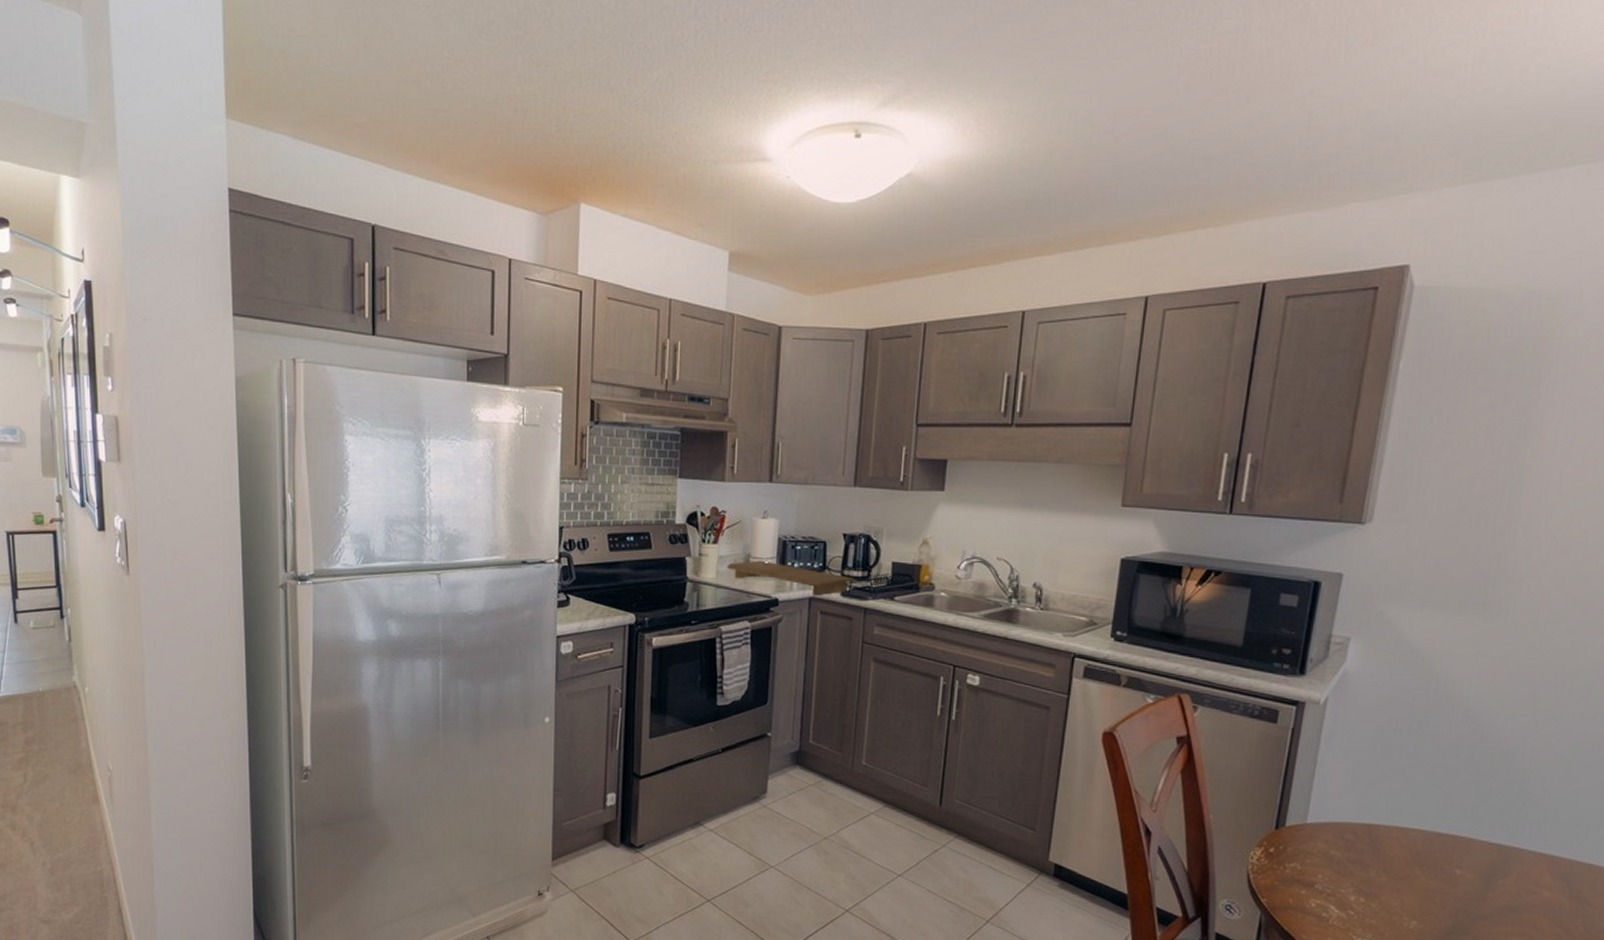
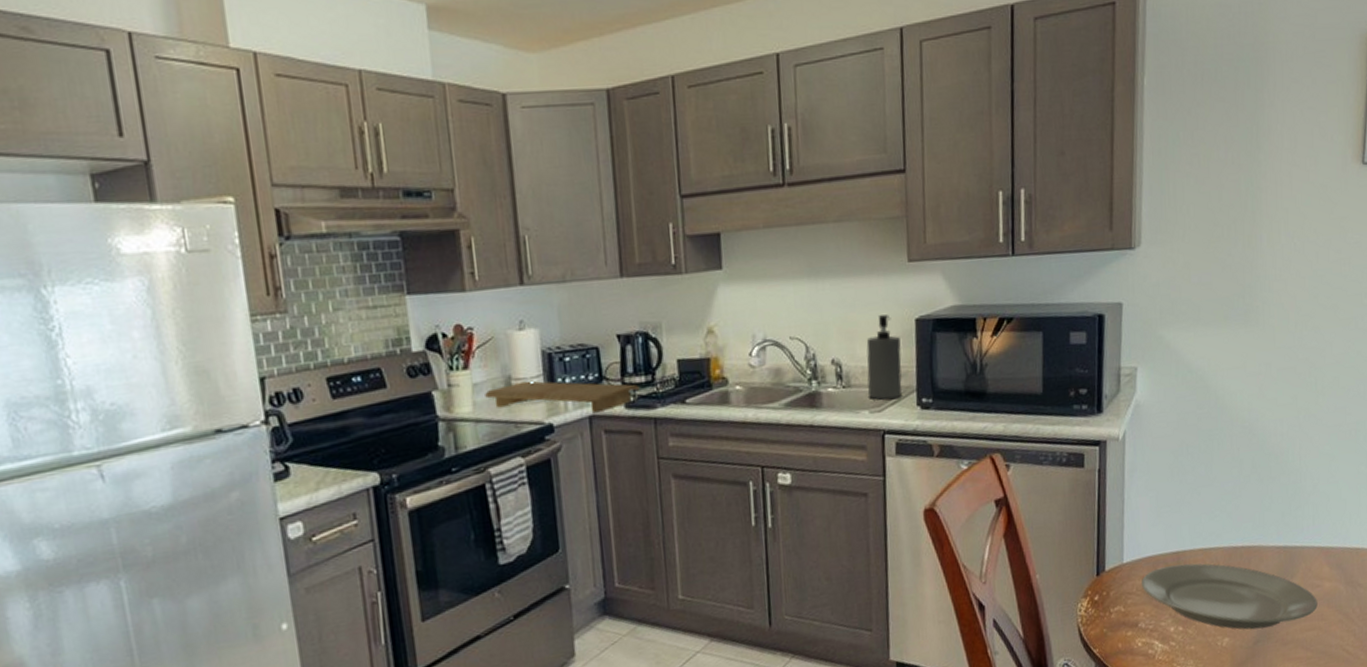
soap dispenser: none [1063,551,1103,628] -> present [866,314,902,400]
plate: none [1323,836,1532,922] -> present [1141,563,1318,630]

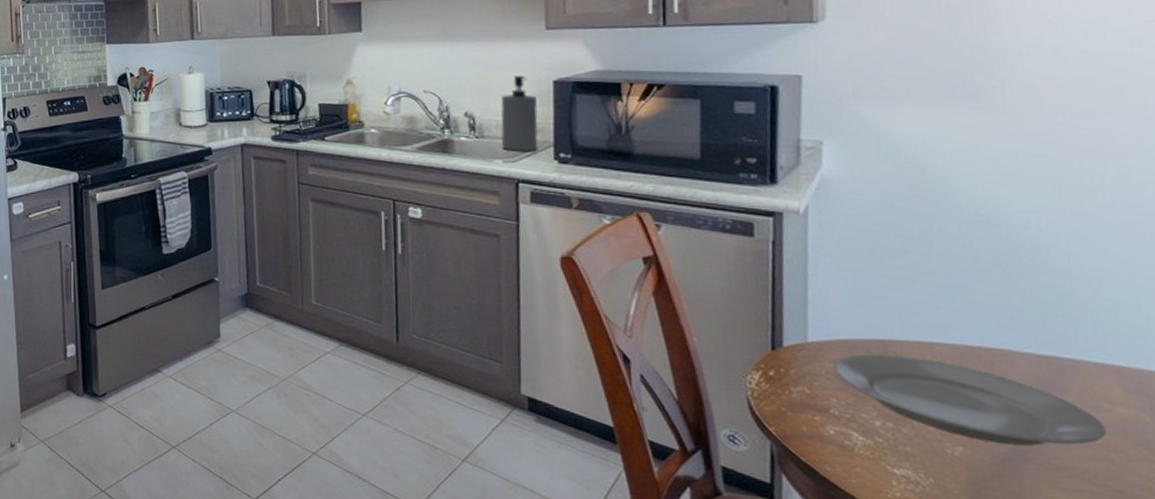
cutting board: present [485,380,640,413] -> none [159,113,285,142]

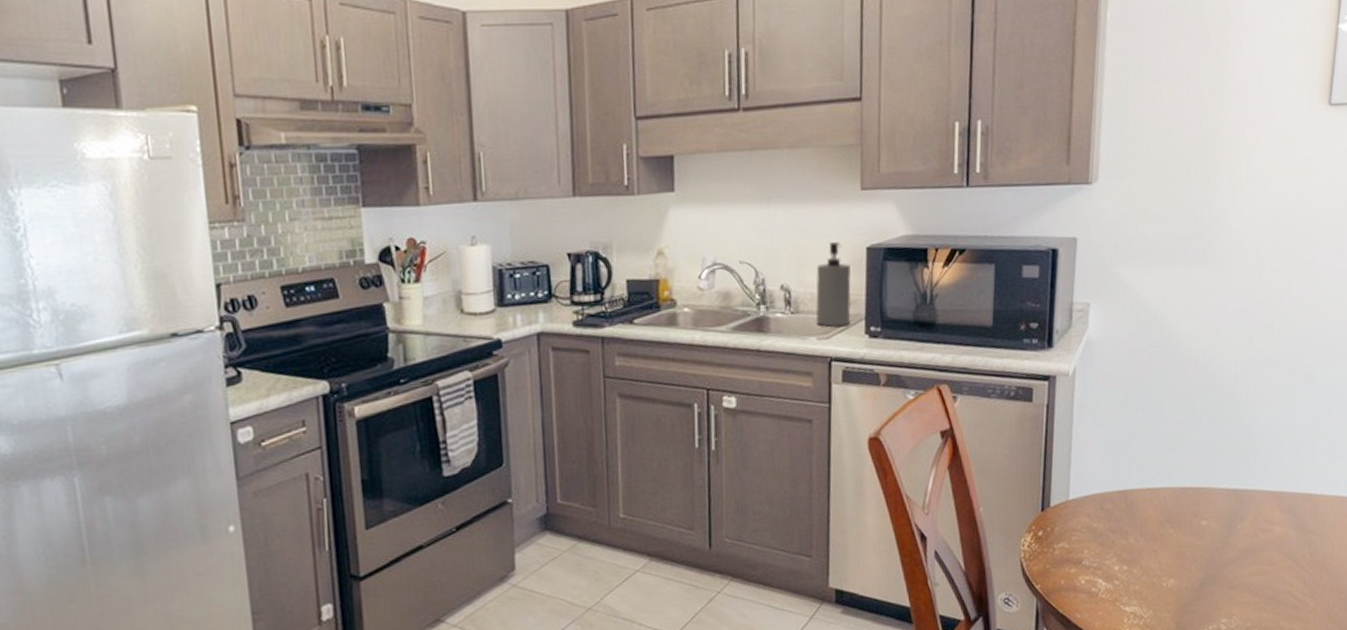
plate: present [832,354,1106,446] -> none [1086,502,1267,572]

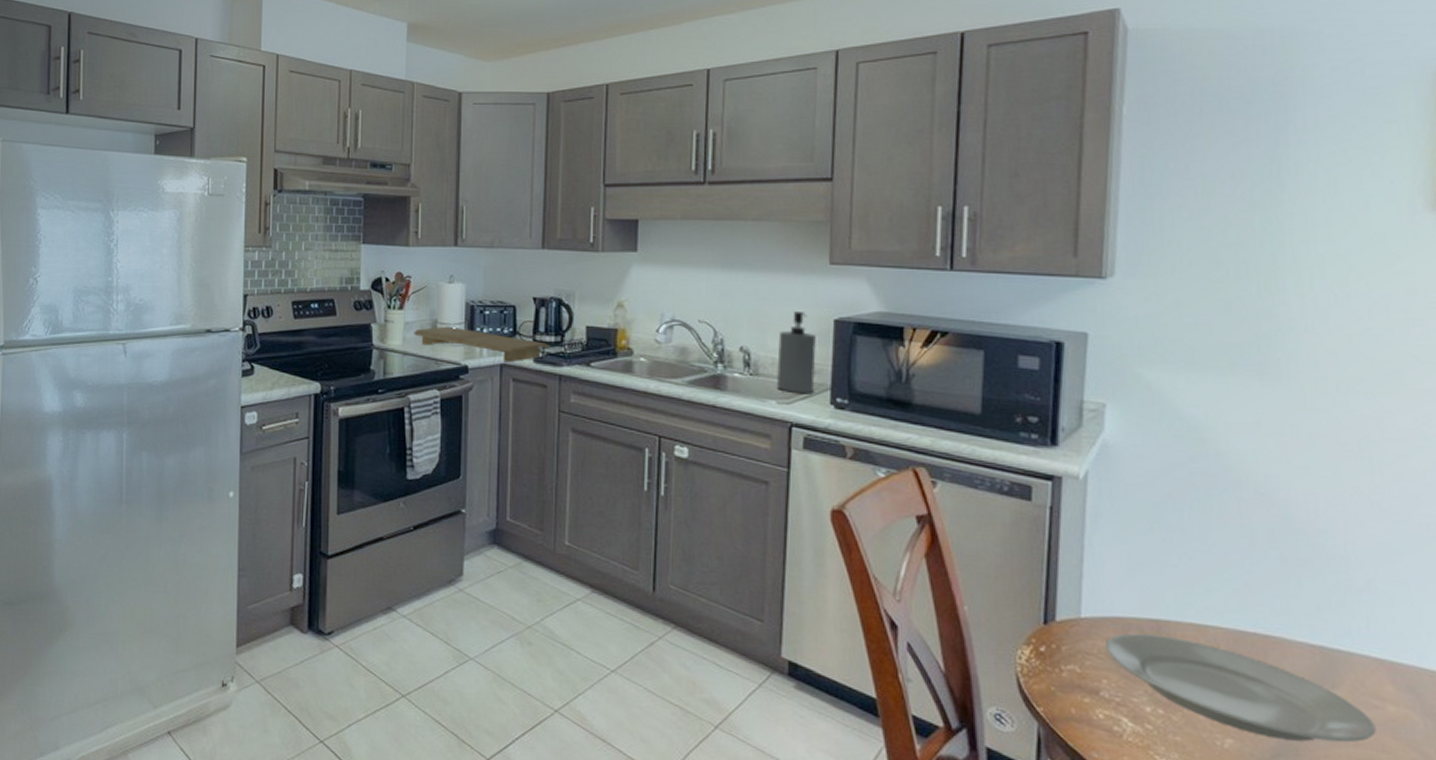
cutting board: none [435,296,589,330] -> present [414,326,549,362]
plate: none [1086,502,1267,572] -> present [1104,633,1376,743]

